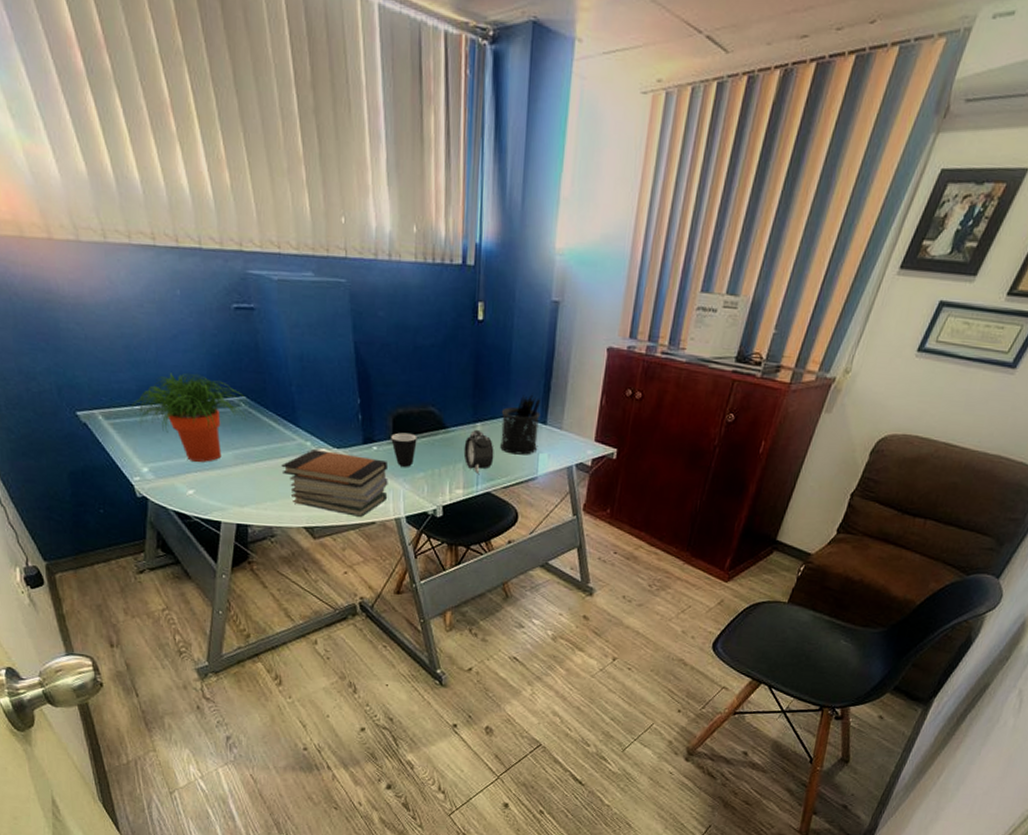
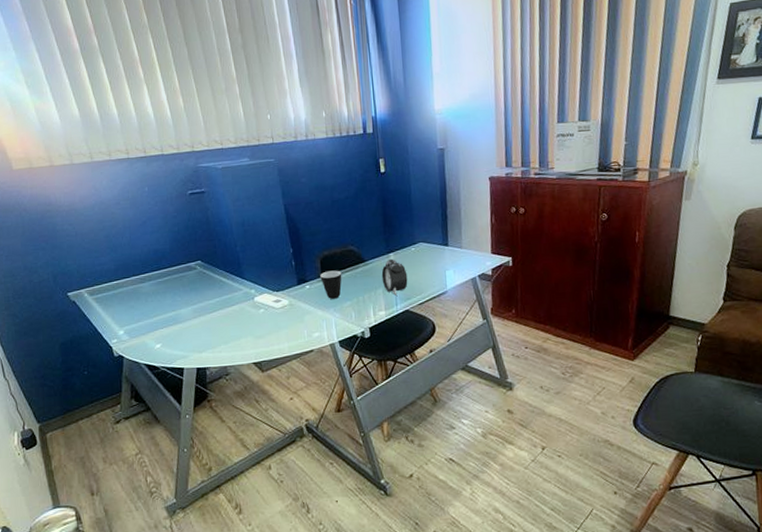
potted plant: present [130,372,247,462] -> none [110,248,202,320]
book stack: present [281,449,388,517] -> none [232,295,322,348]
pen holder: present [500,394,541,455] -> none [409,223,443,275]

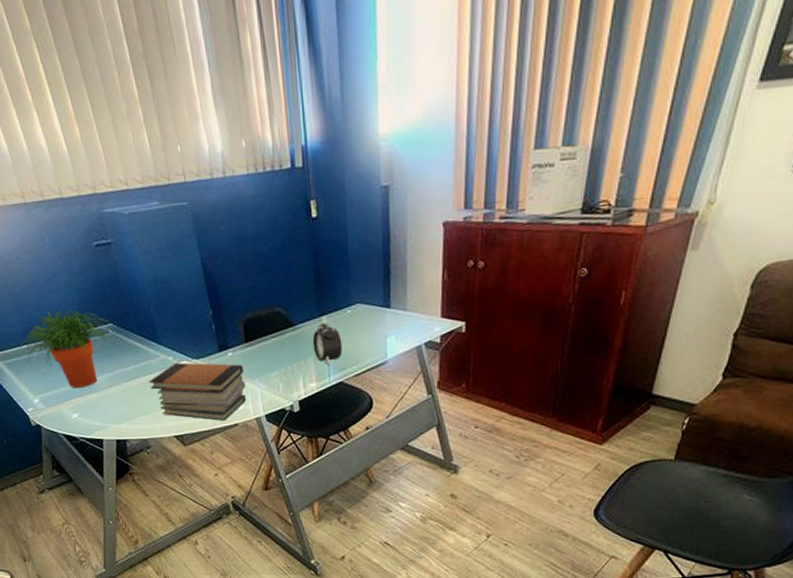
potted plant: none [110,248,202,320] -> present [19,309,115,388]
book stack: none [232,295,322,348] -> present [149,362,247,421]
mug: present [320,270,342,299] -> none [243,335,268,368]

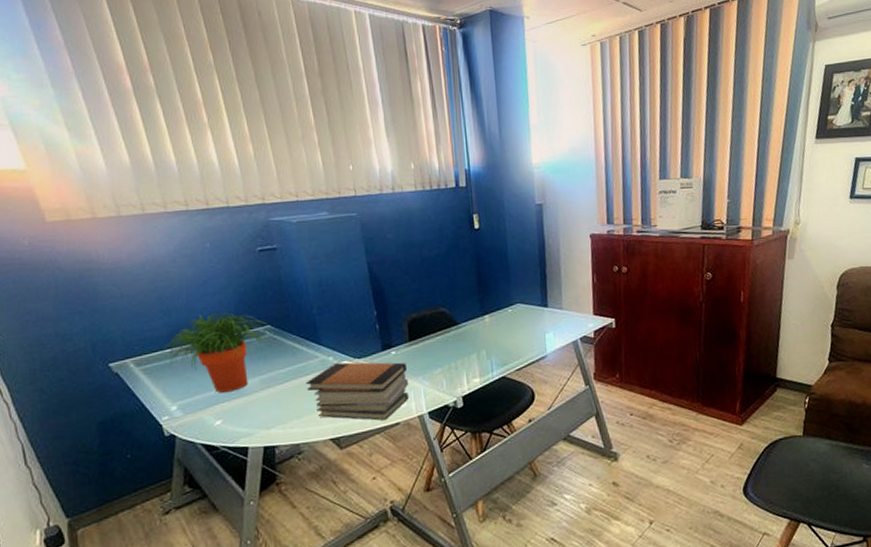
alarm clock: present [312,322,343,365] -> none [475,321,505,361]

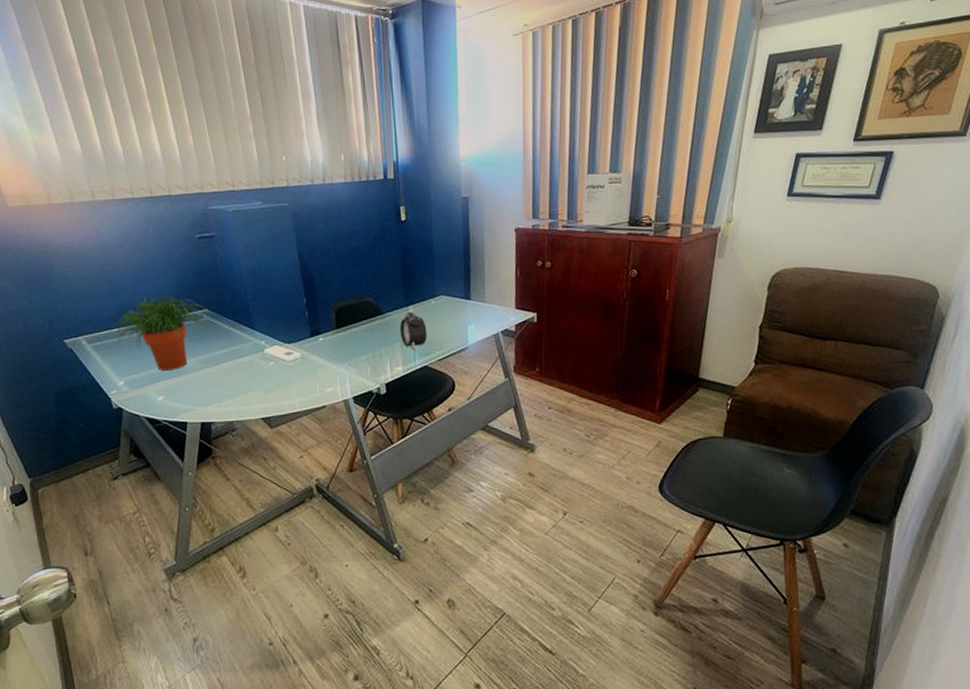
book stack: present [306,362,410,421] -> none [240,347,336,403]
alarm clock: none [475,321,505,361] -> present [399,311,427,350]

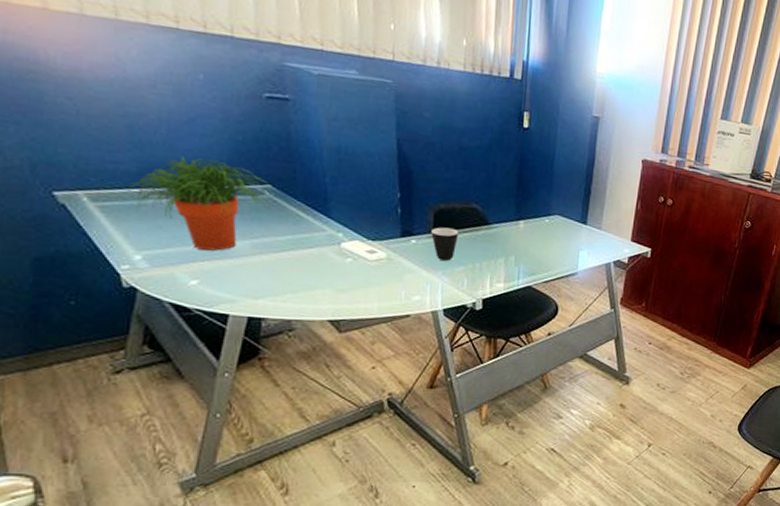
mug: none [335,322,358,353] -> present [431,227,459,261]
alarm clock: present [399,311,427,350] -> none [505,226,536,268]

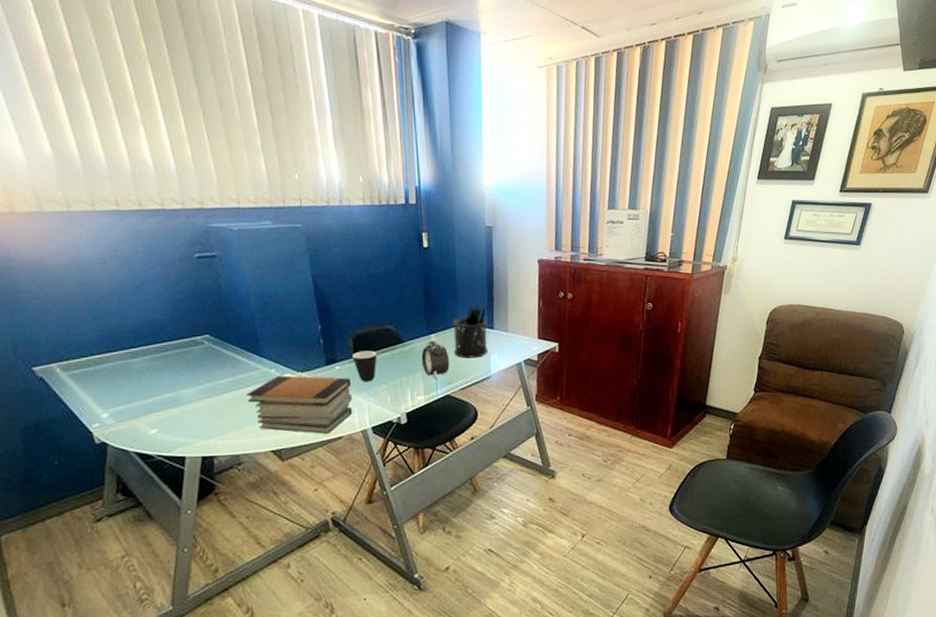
potted plant: present [126,156,273,251] -> none [90,318,210,401]
book stack: none [307,241,426,310] -> present [246,375,353,434]
alarm clock: none [505,226,536,268] -> present [421,340,450,379]
pen holder: none [542,196,581,252] -> present [452,304,488,358]

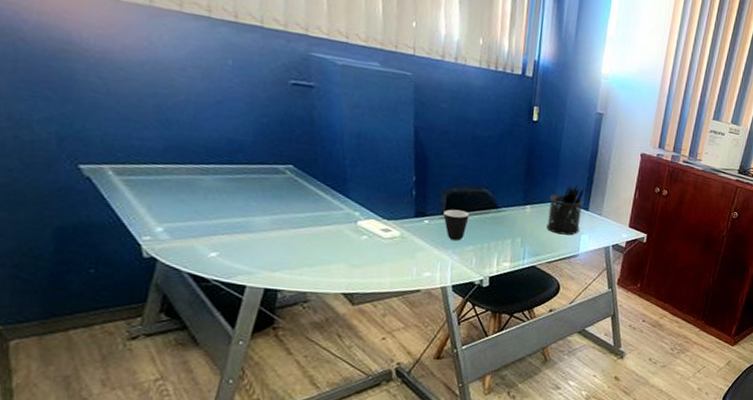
book stack: present [246,375,353,434] -> none [324,219,438,285]
alarm clock: present [421,340,450,379] -> none [512,211,541,249]

